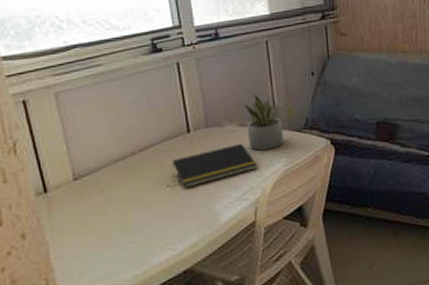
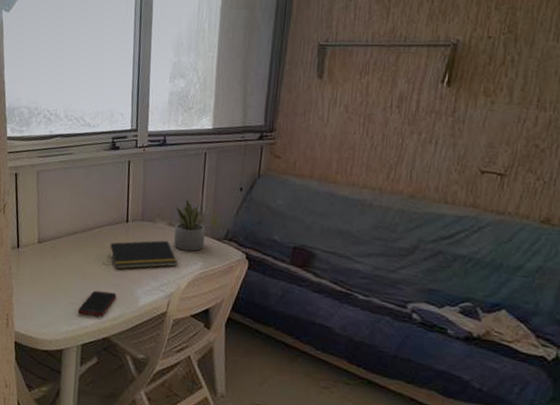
cell phone: none [144,215,192,251] -> present [77,290,117,317]

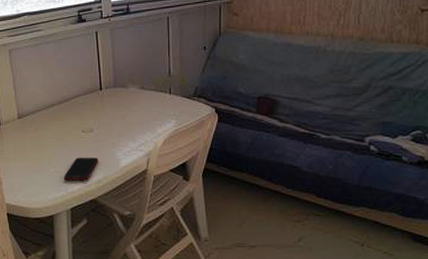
notepad: present [109,240,178,269] -> none [87,103,153,135]
succulent plant: present [174,199,206,252] -> none [146,63,176,111]

